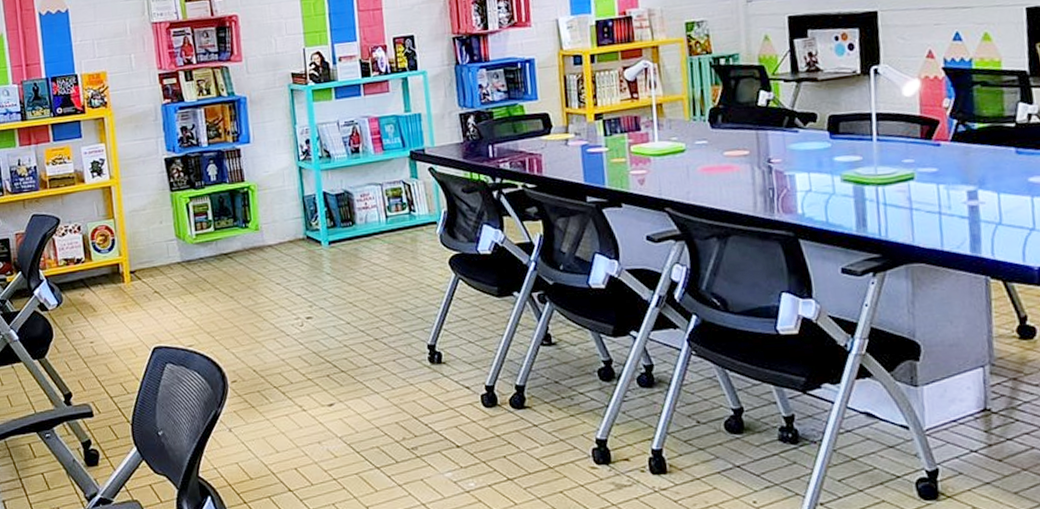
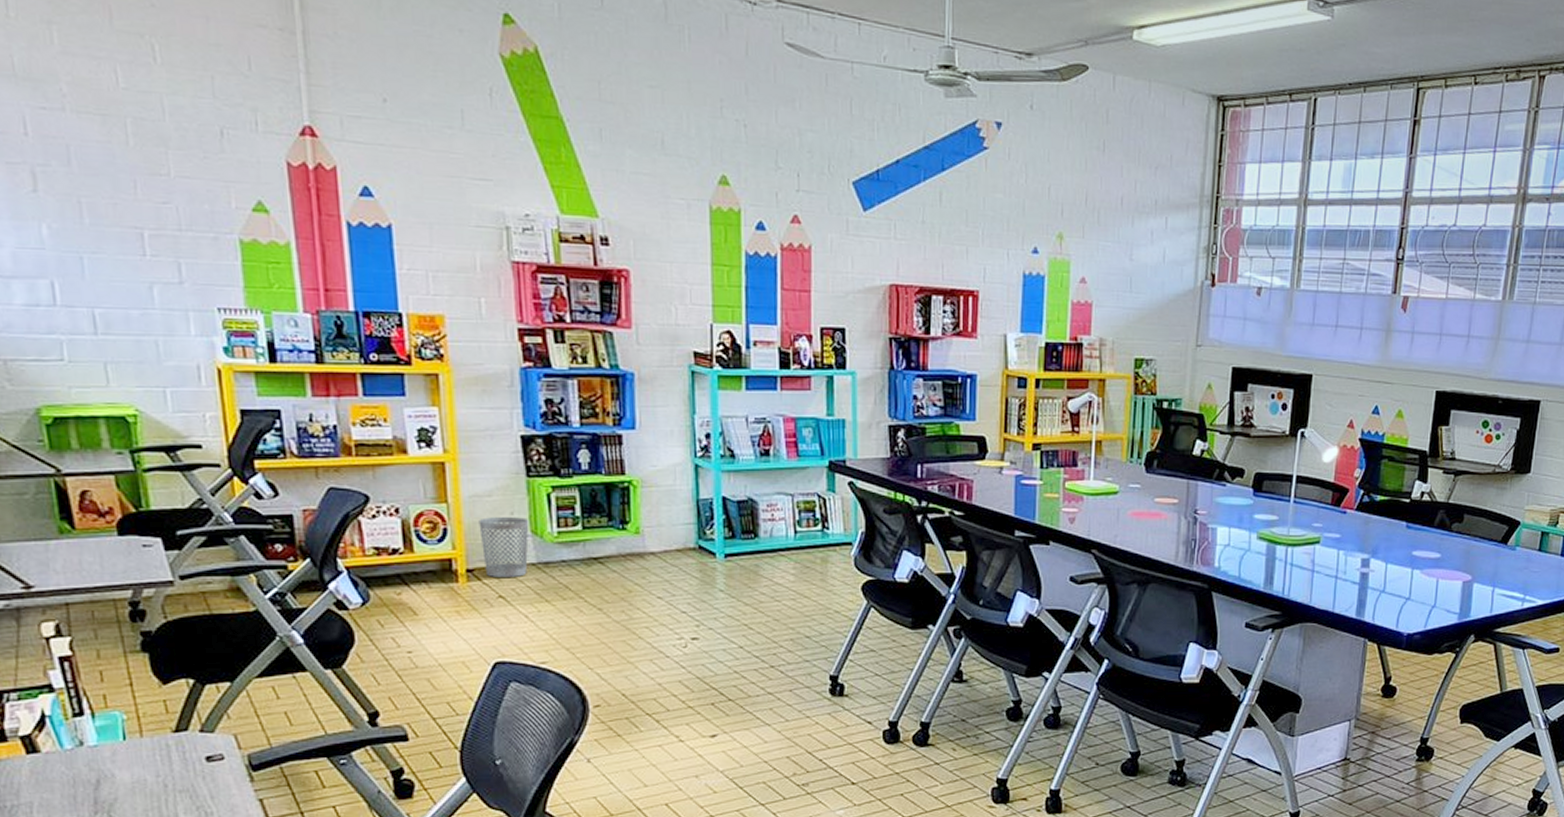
wastebasket: none [137,225,175,276] -> present [478,517,529,577]

